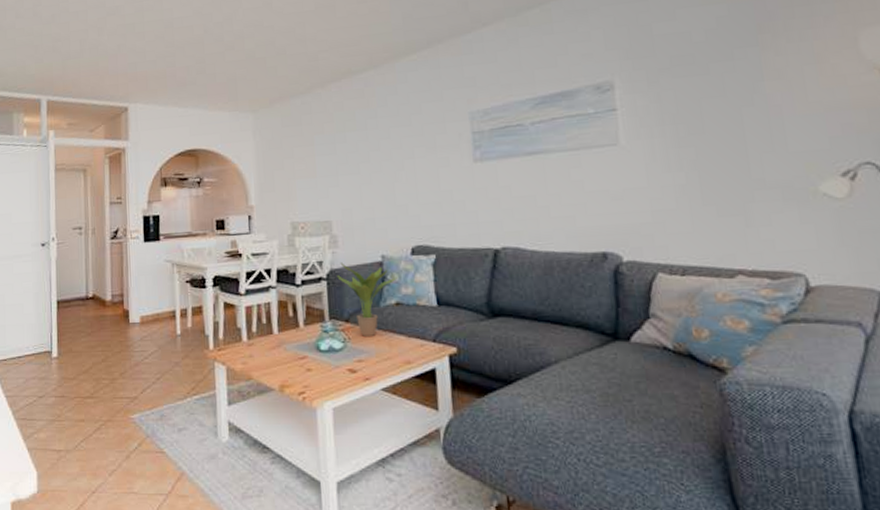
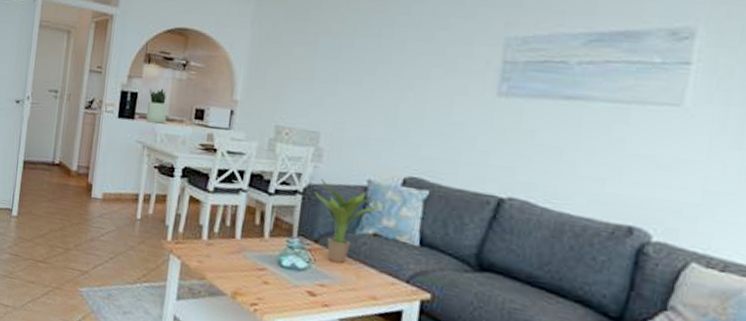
planter: none [169,207,192,241] -> present [144,88,168,124]

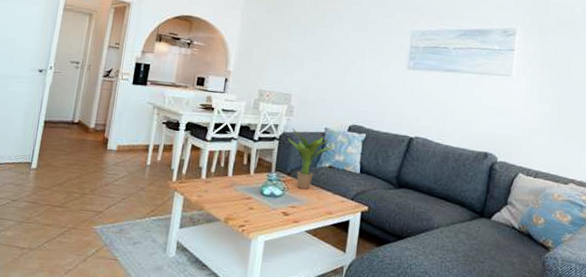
planter: present [144,88,168,124] -> none [155,61,175,89]

